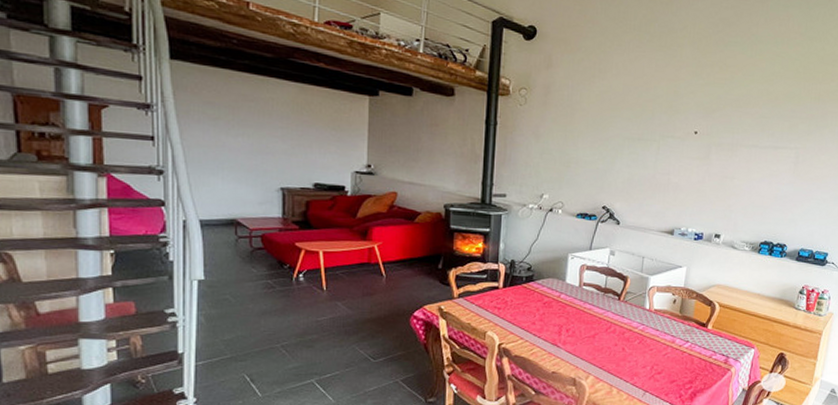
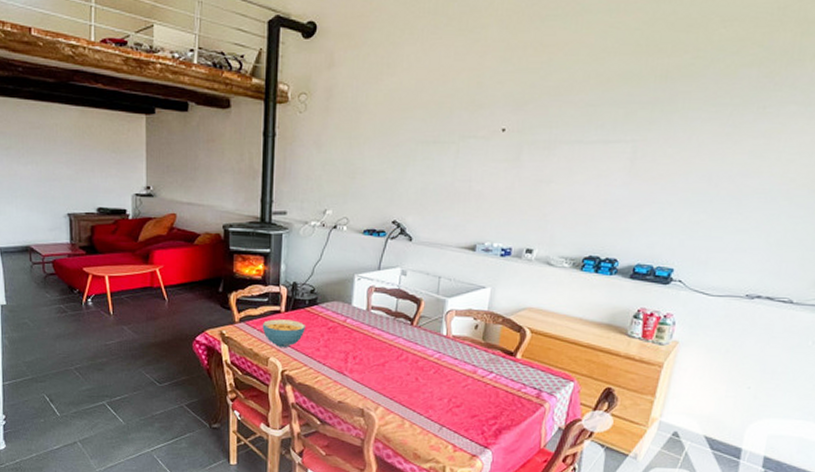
cereal bowl: none [480,295,522,321] -> present [262,319,305,347]

